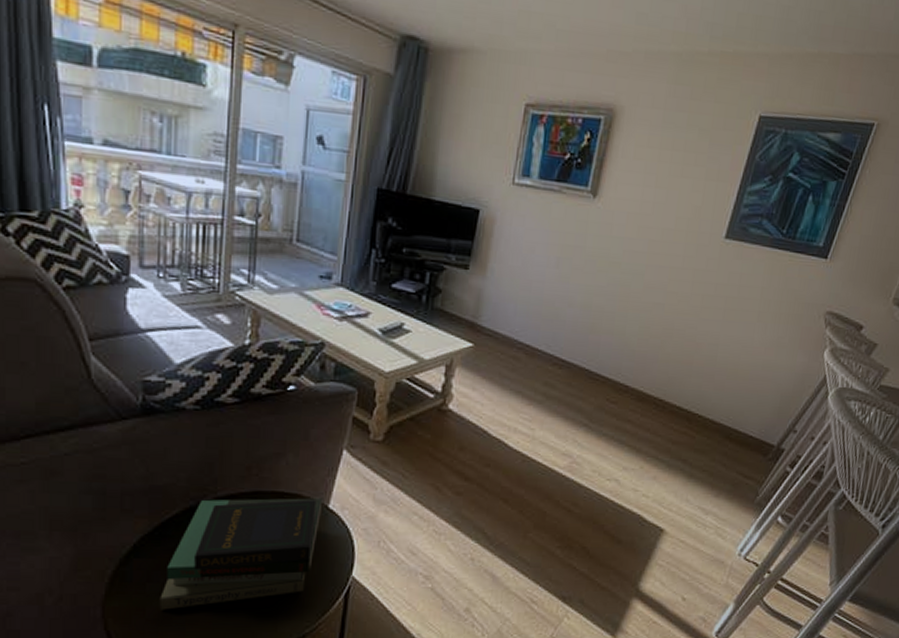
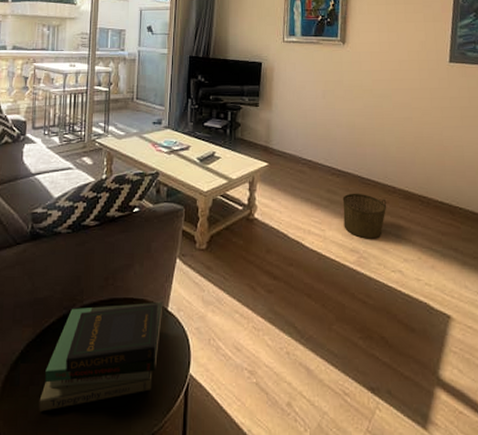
basket: none [558,388,615,443] -> present [342,193,387,239]

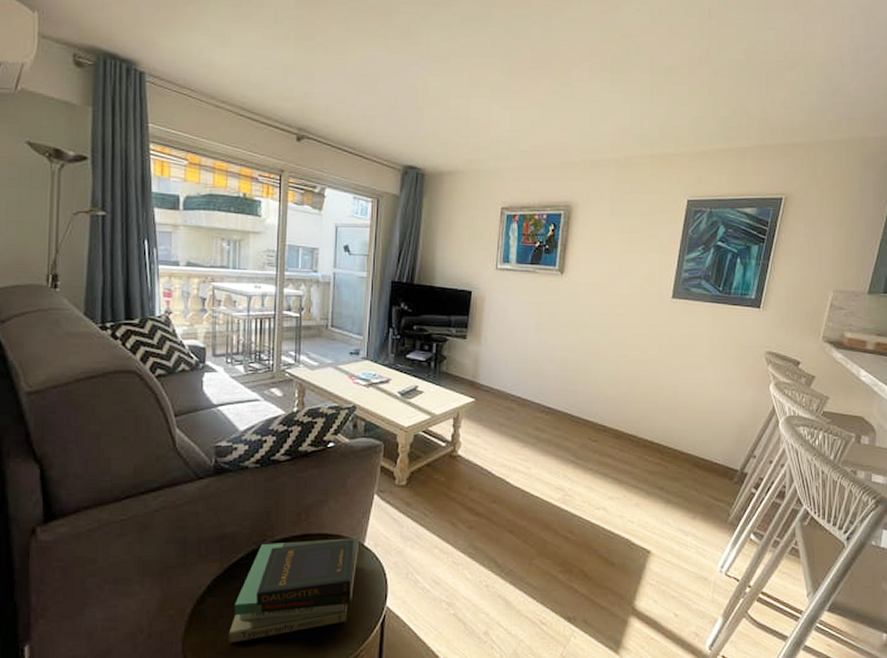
basket: present [342,193,387,239] -> none [550,431,596,477]

